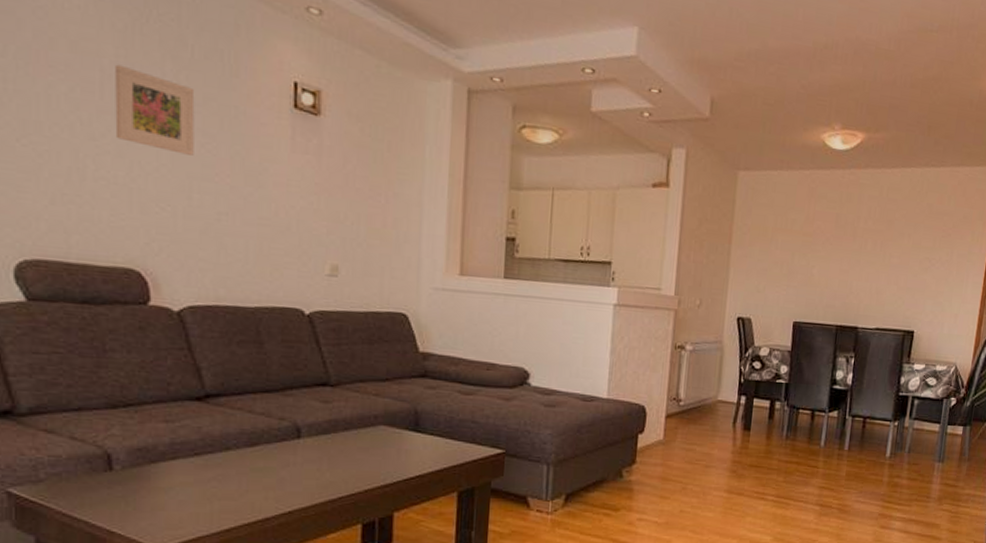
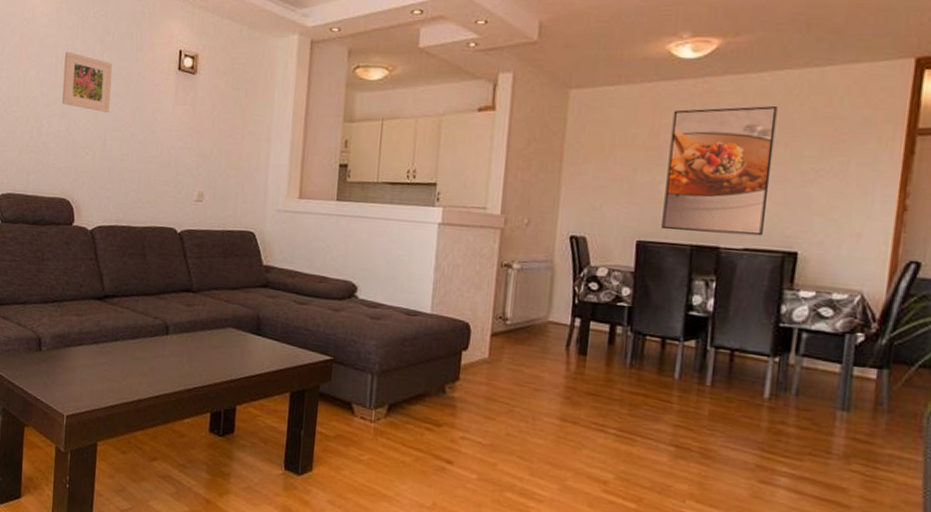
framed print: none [813,198,905,317] -> present [661,106,778,236]

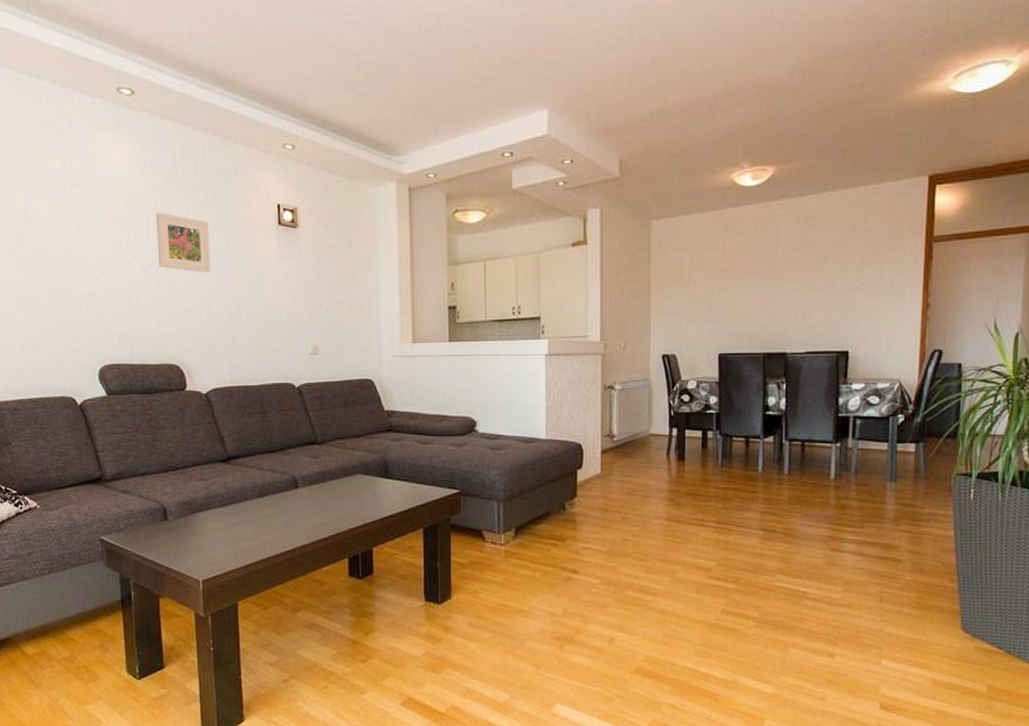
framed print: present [661,106,778,236] -> none [738,225,825,342]

